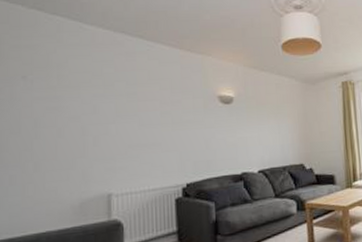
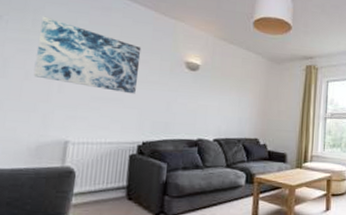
wall art: none [66,70,173,137] -> present [33,16,141,94]

